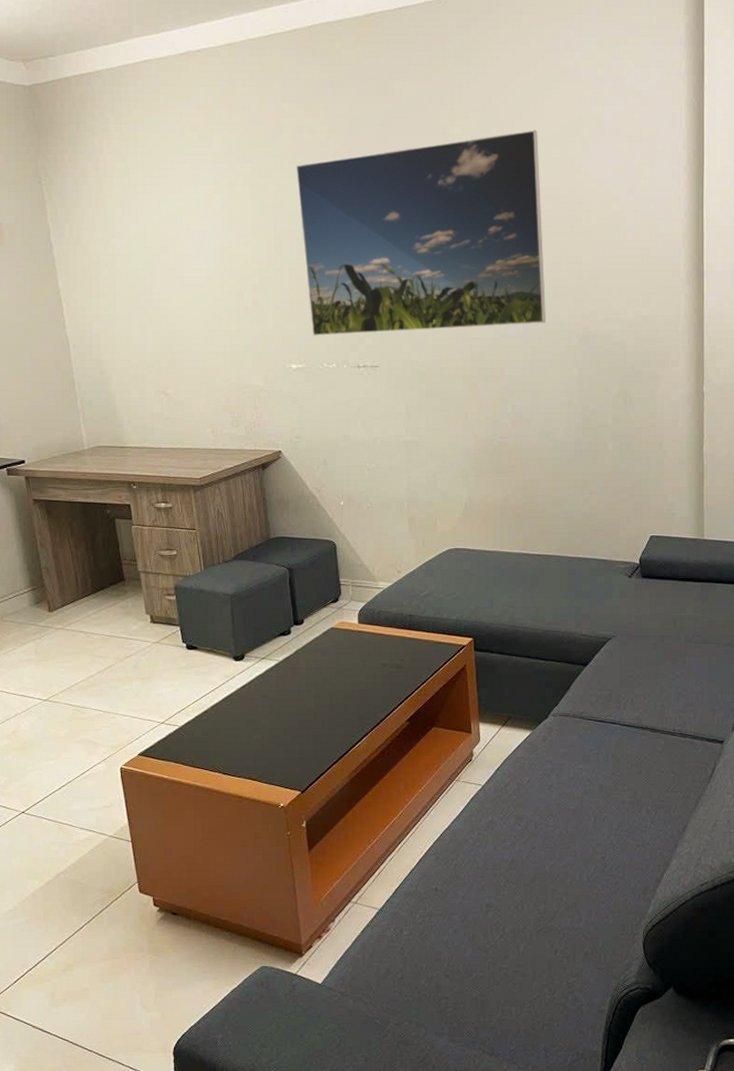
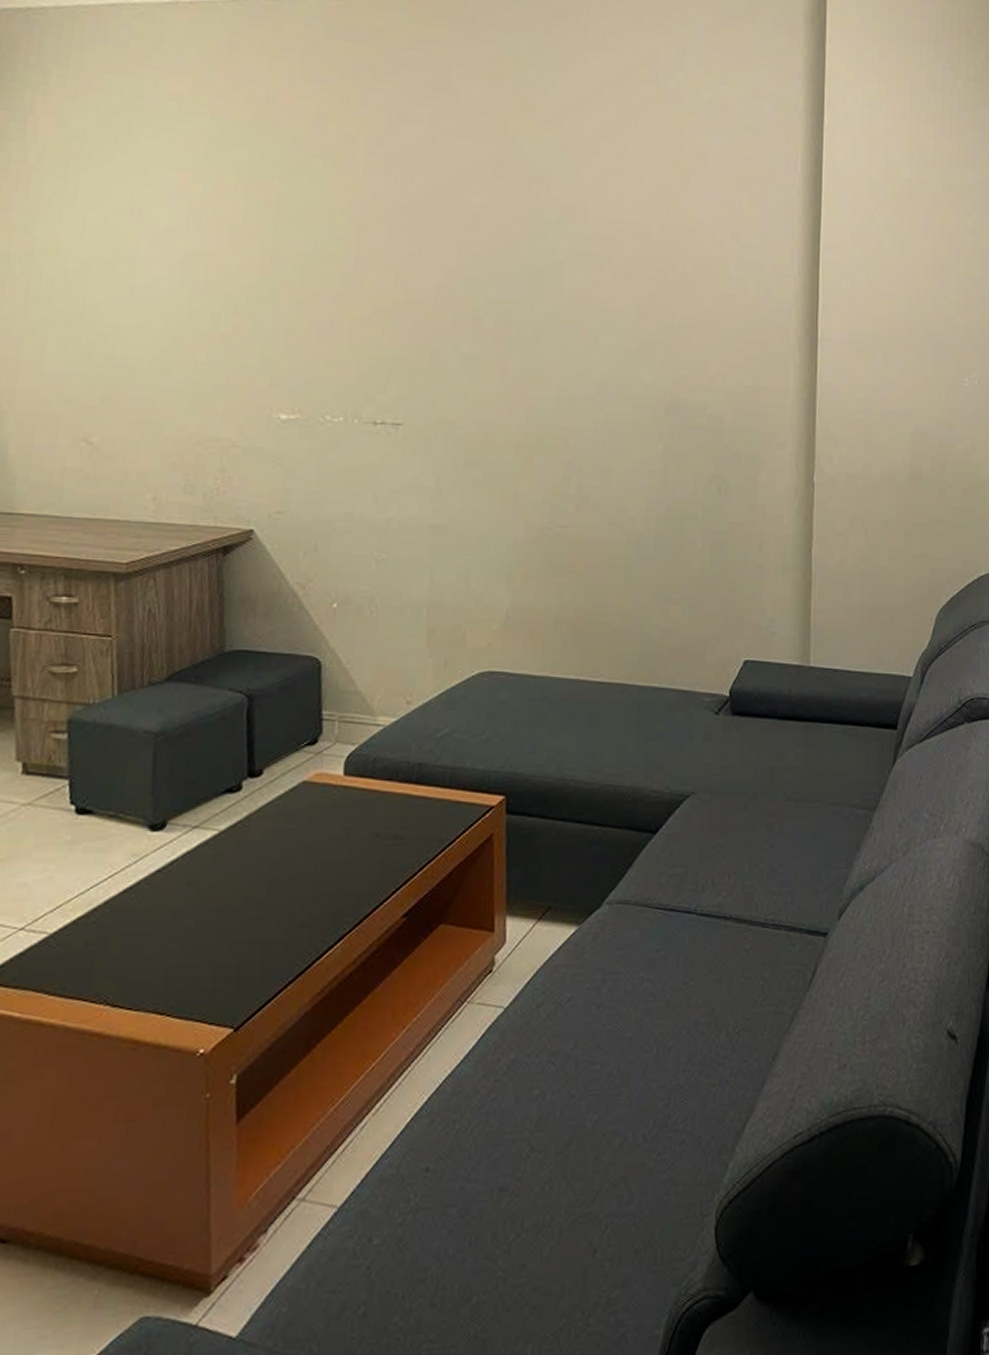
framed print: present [296,129,546,336] -> none [310,152,628,386]

